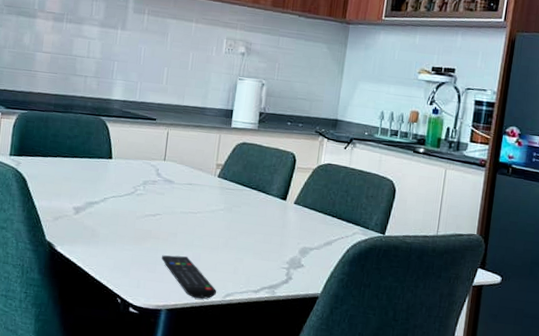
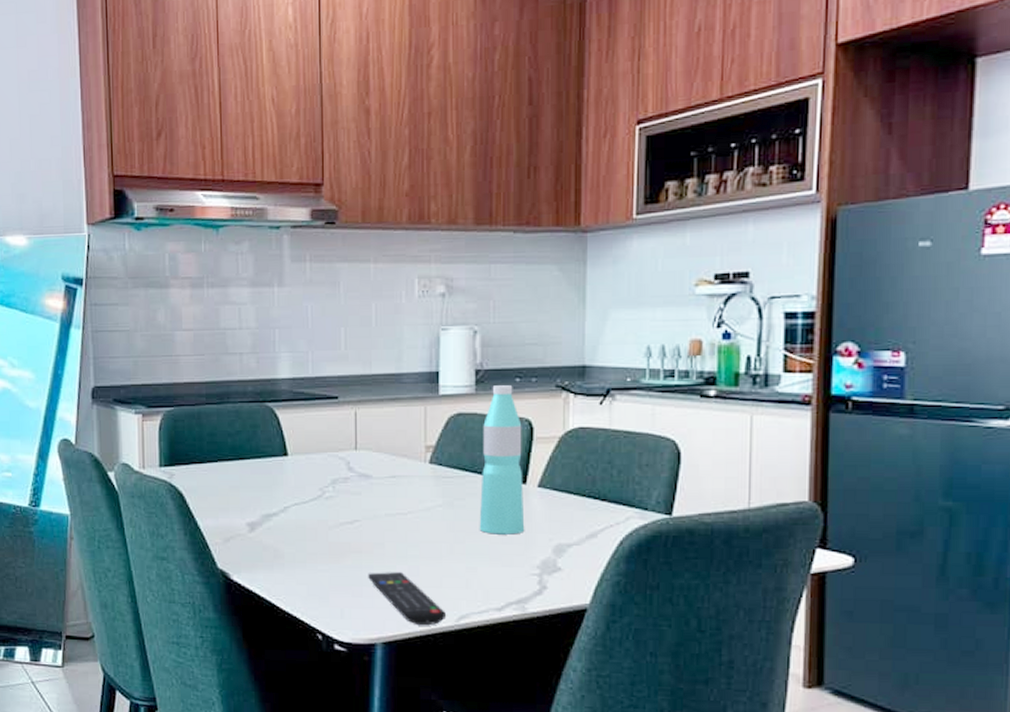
water bottle: none [248,125,288,237] -> present [479,385,525,535]

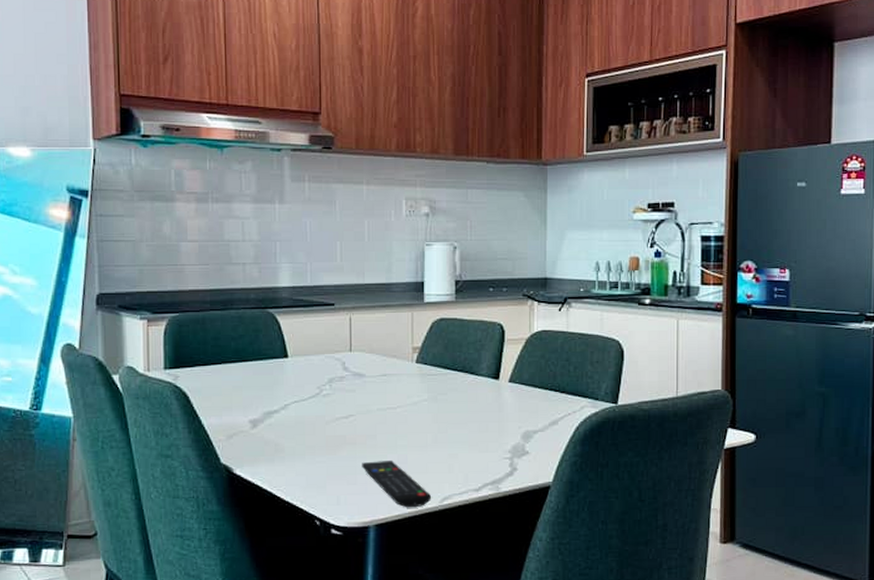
water bottle: present [479,385,525,535] -> none [459,294,498,424]

